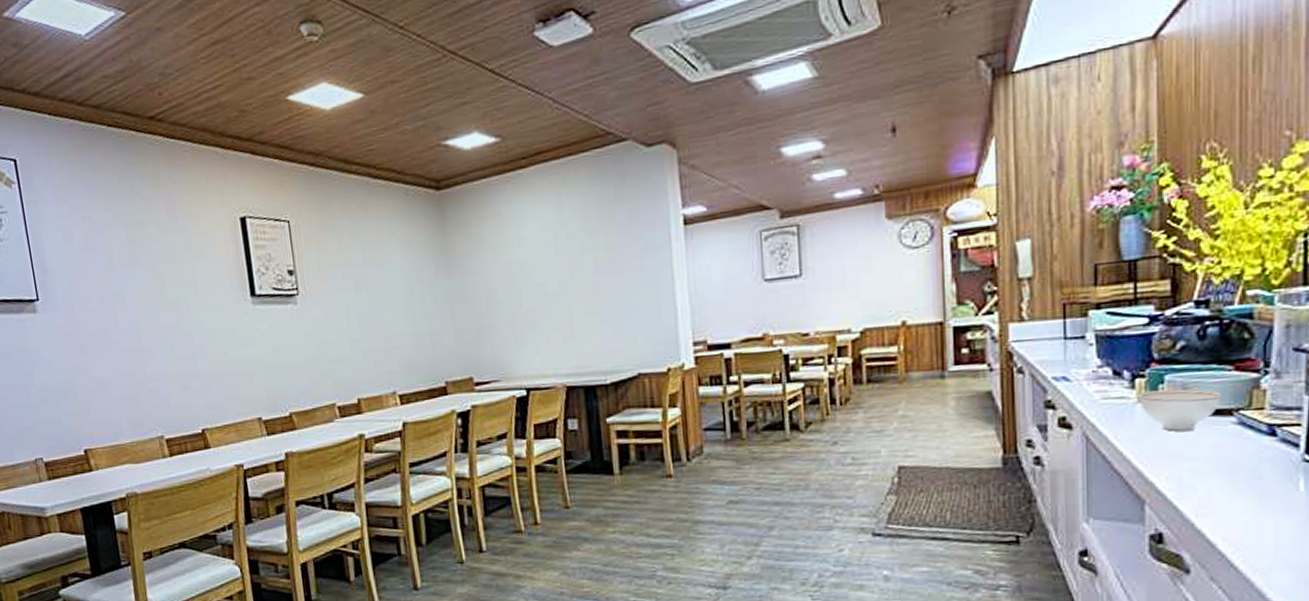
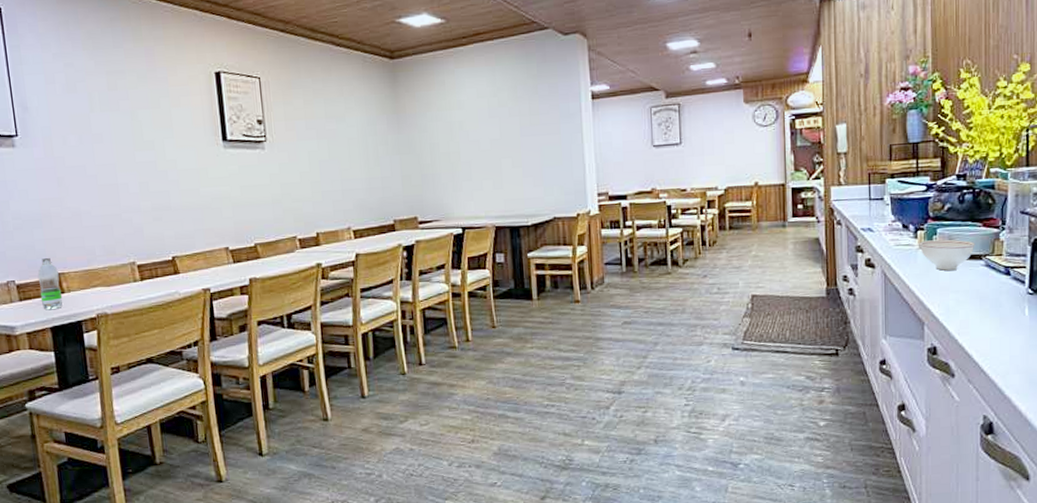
bottle: none [64,433,92,490] -> present [37,258,63,311]

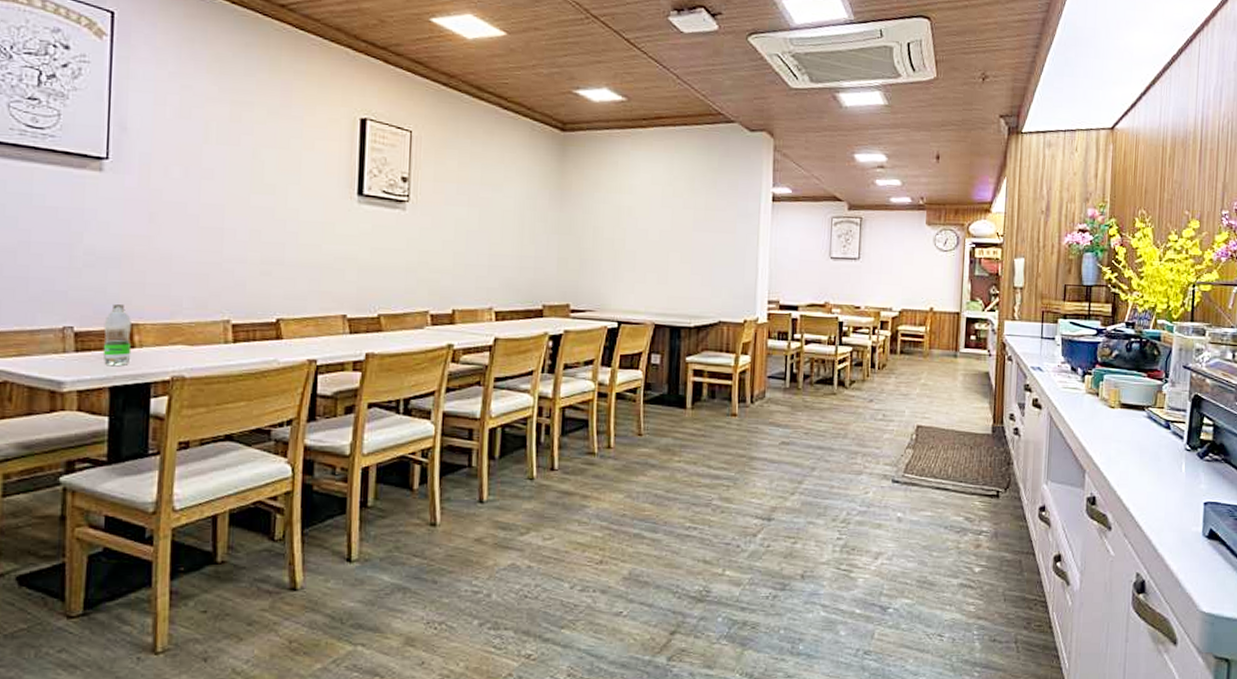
bowl: present [919,239,975,271] -> none [1086,386,1139,419]

